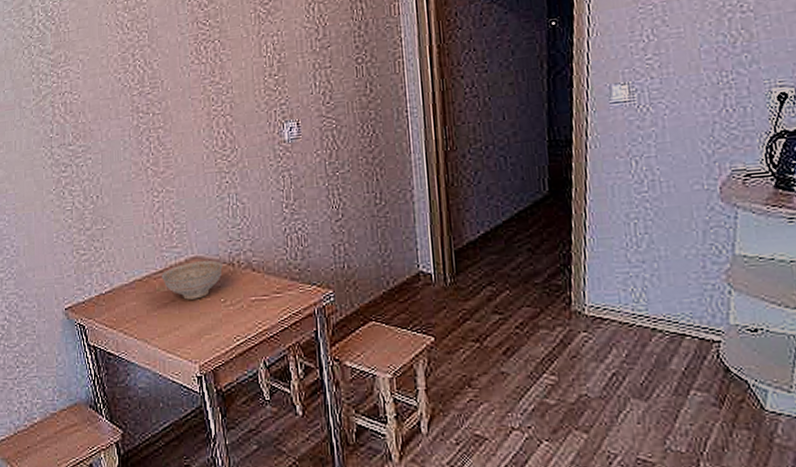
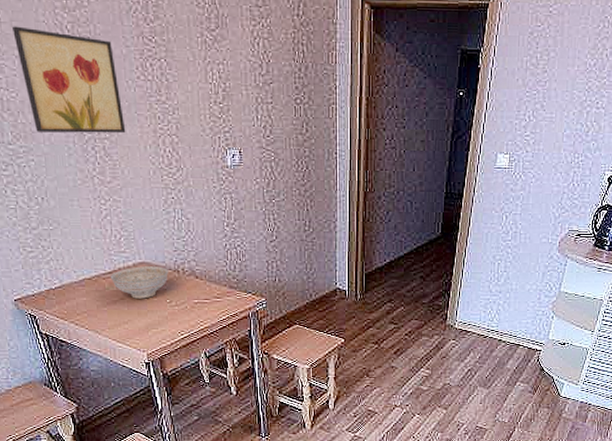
wall art: none [79,31,180,130] -> present [13,26,126,134]

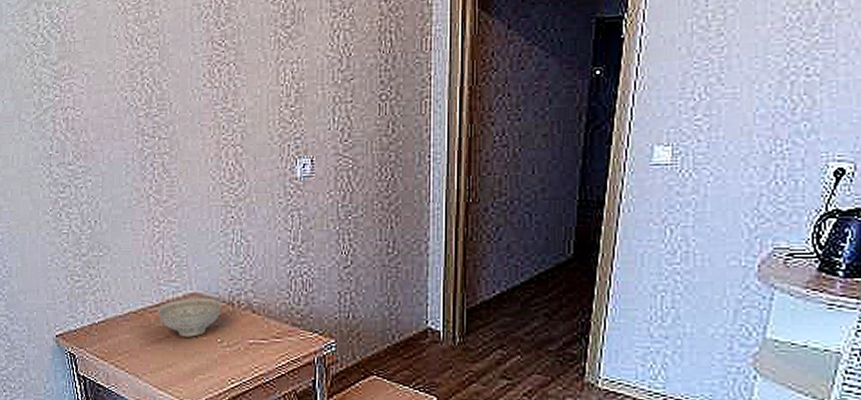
wall art: present [13,26,126,134] -> none [85,43,187,150]

